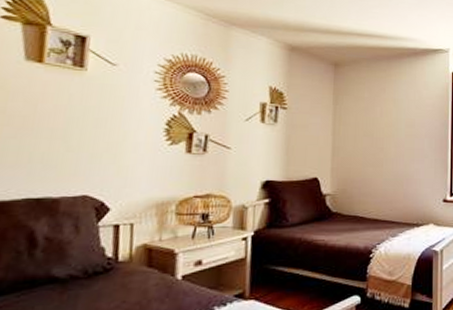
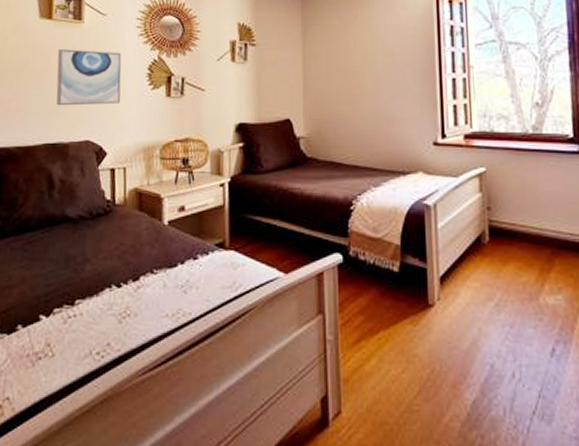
wall art: none [44,97,134,158] -> present [56,49,122,106]

